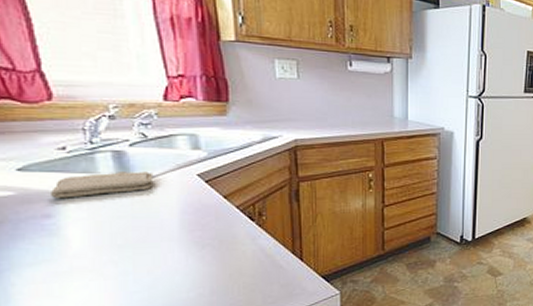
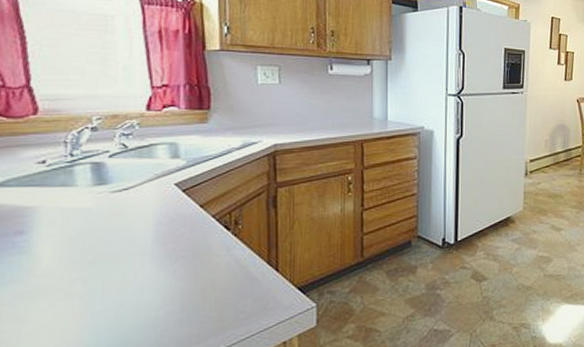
washcloth: present [49,172,154,199] -> none [25,183,131,214]

